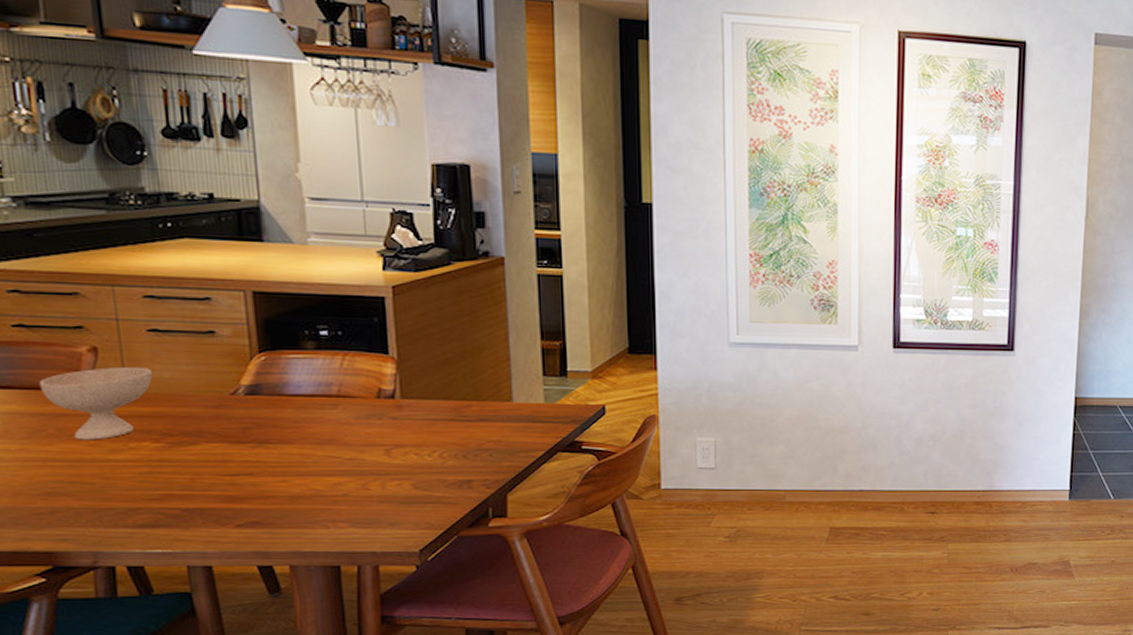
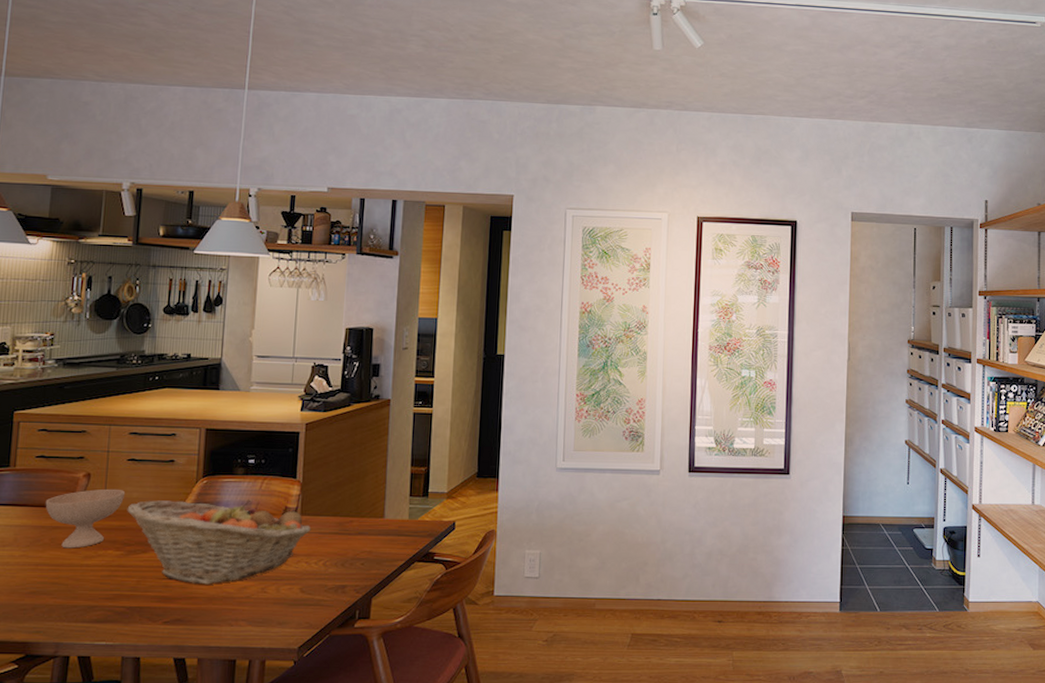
fruit basket: none [159,380,418,481] -> present [127,499,311,585]

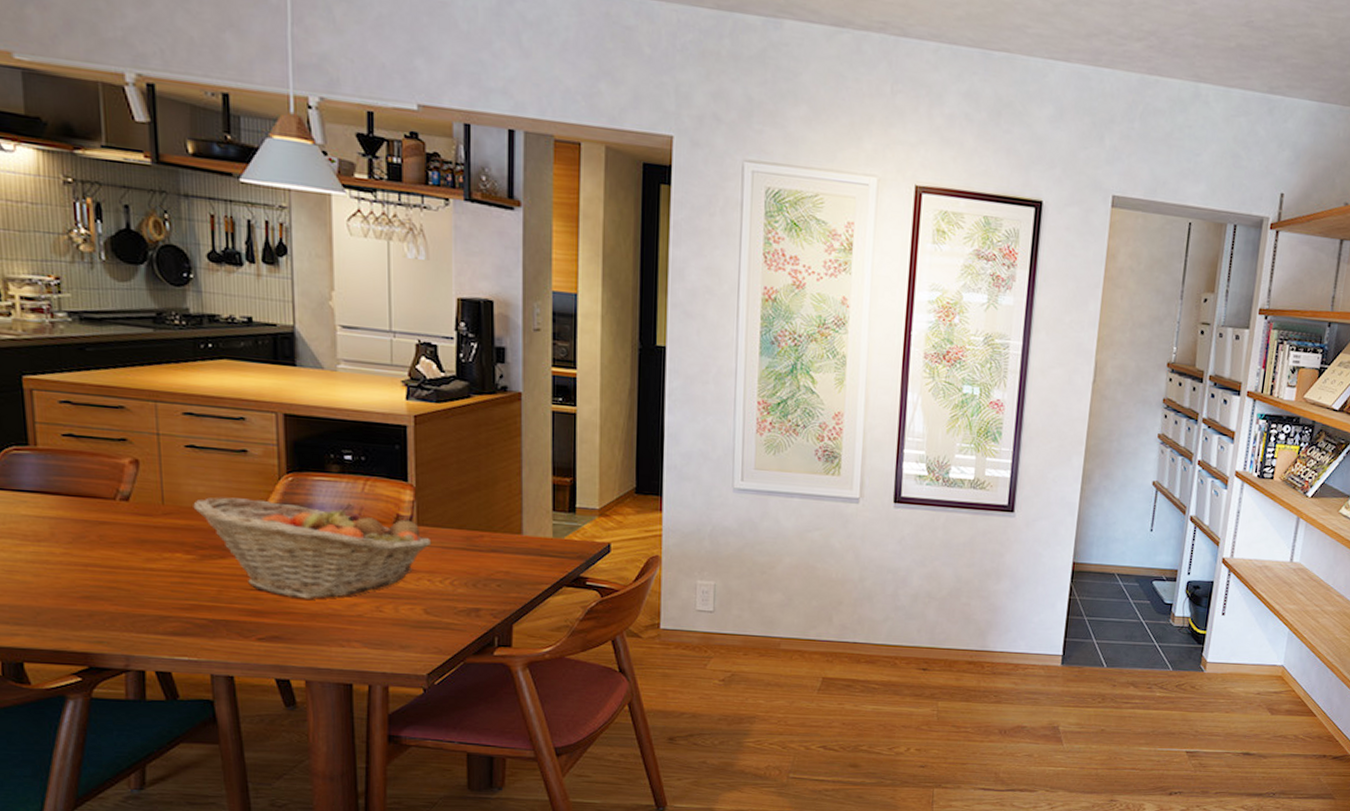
bowl: present [45,488,126,549] -> none [84,479,189,549]

